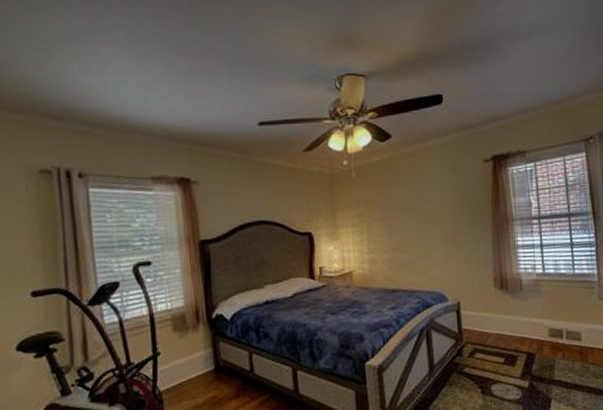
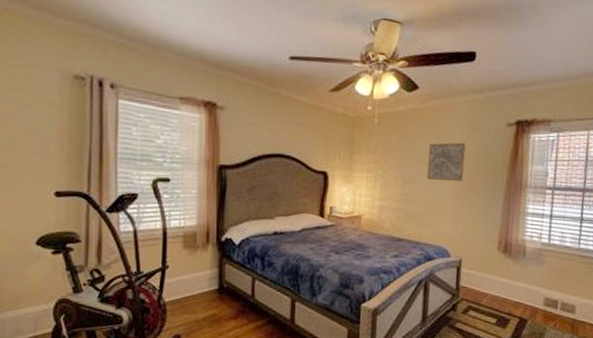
wall art: none [410,184,449,226] -> present [427,142,467,182]

